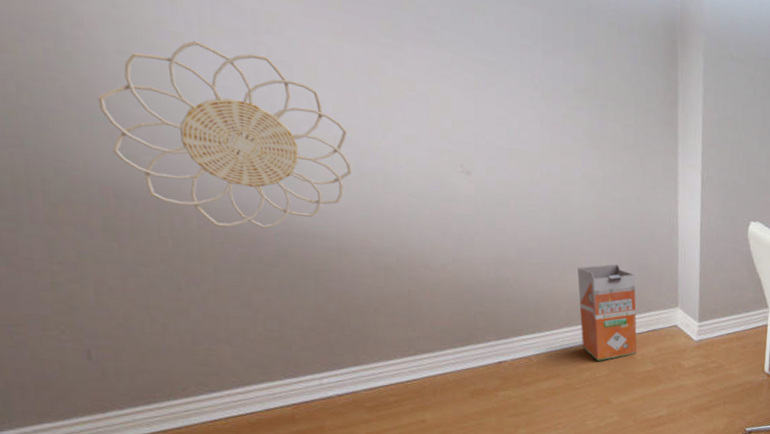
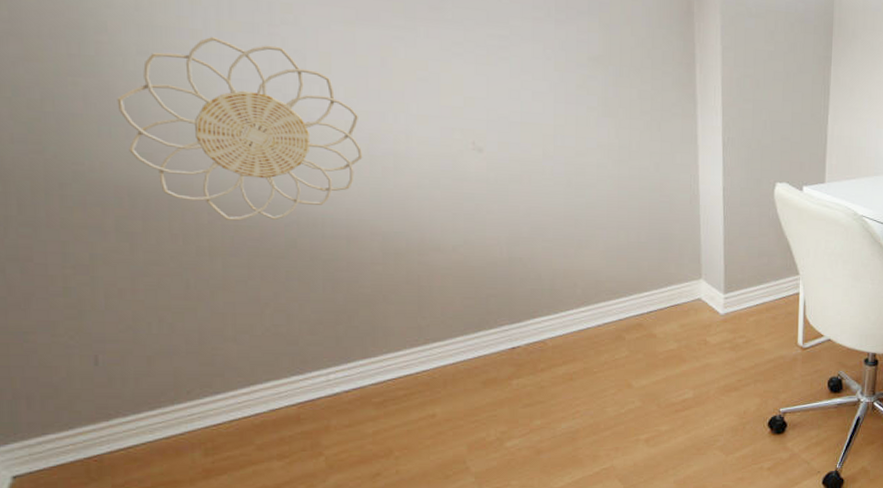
waste bin: present [577,264,637,361] -> none [594,236,659,341]

